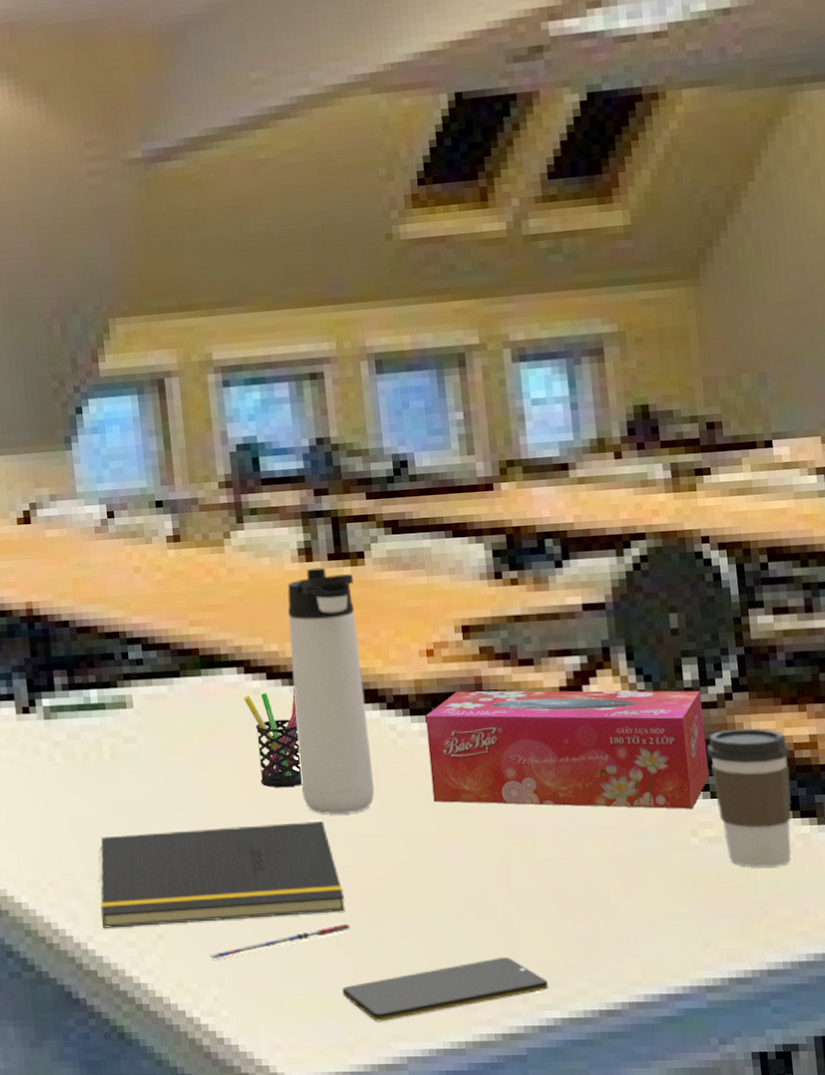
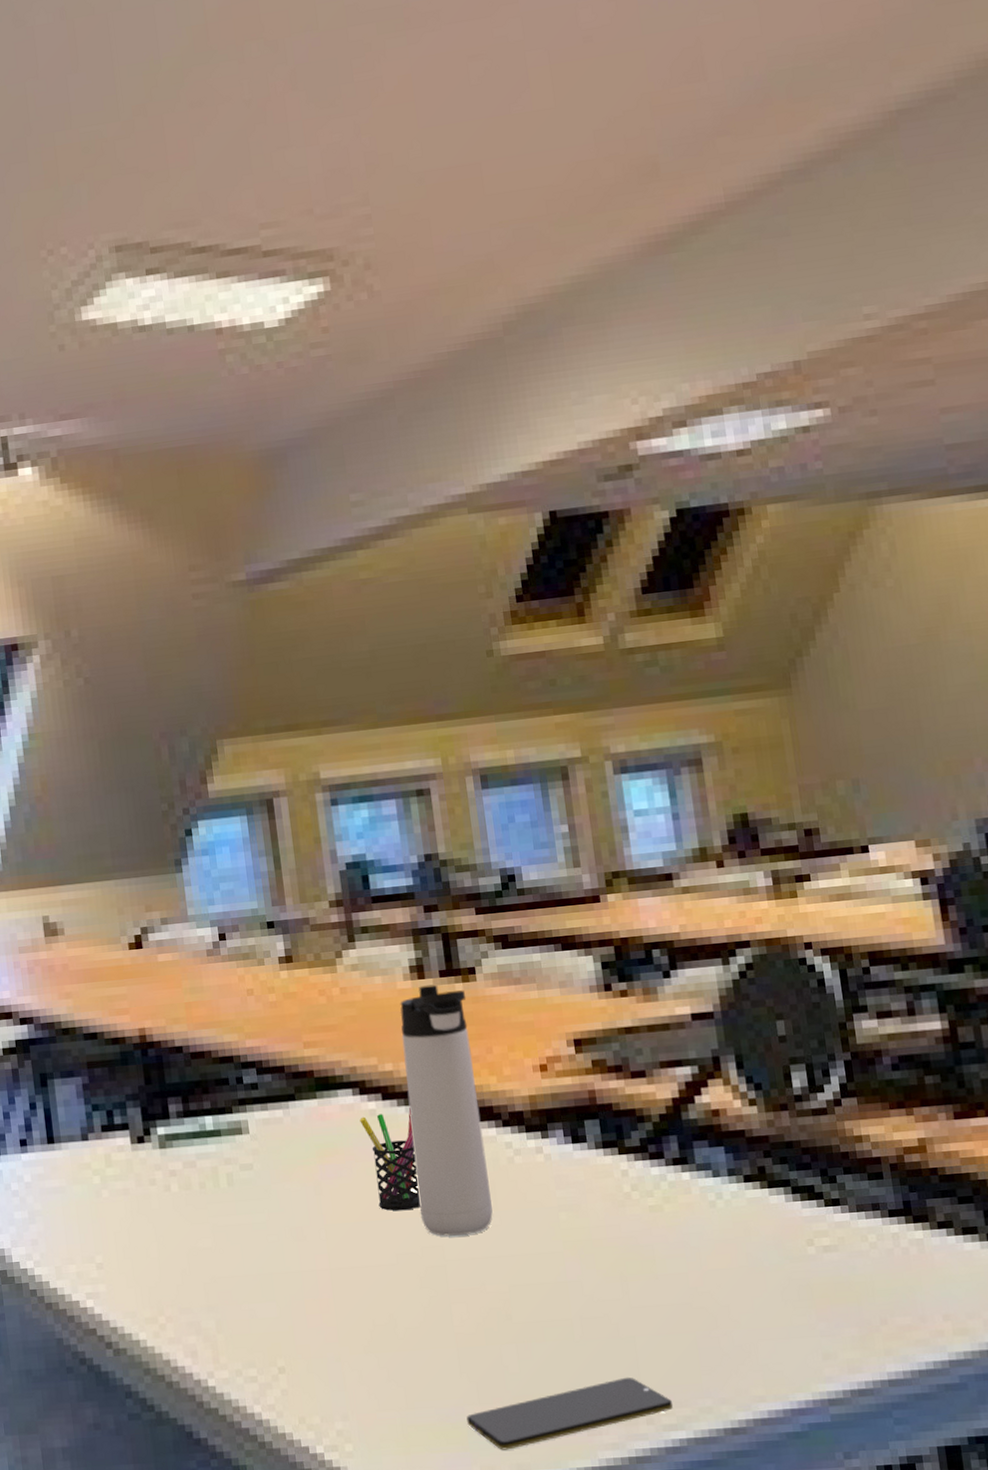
notepad: present [98,821,345,928] -> none [217,1244,467,1364]
pen: present [209,923,351,961] -> none [332,1348,474,1393]
tissue box: present [425,690,710,809] -> none [541,1097,823,1221]
coffee cup: present [707,728,792,868] -> none [819,1134,906,1276]

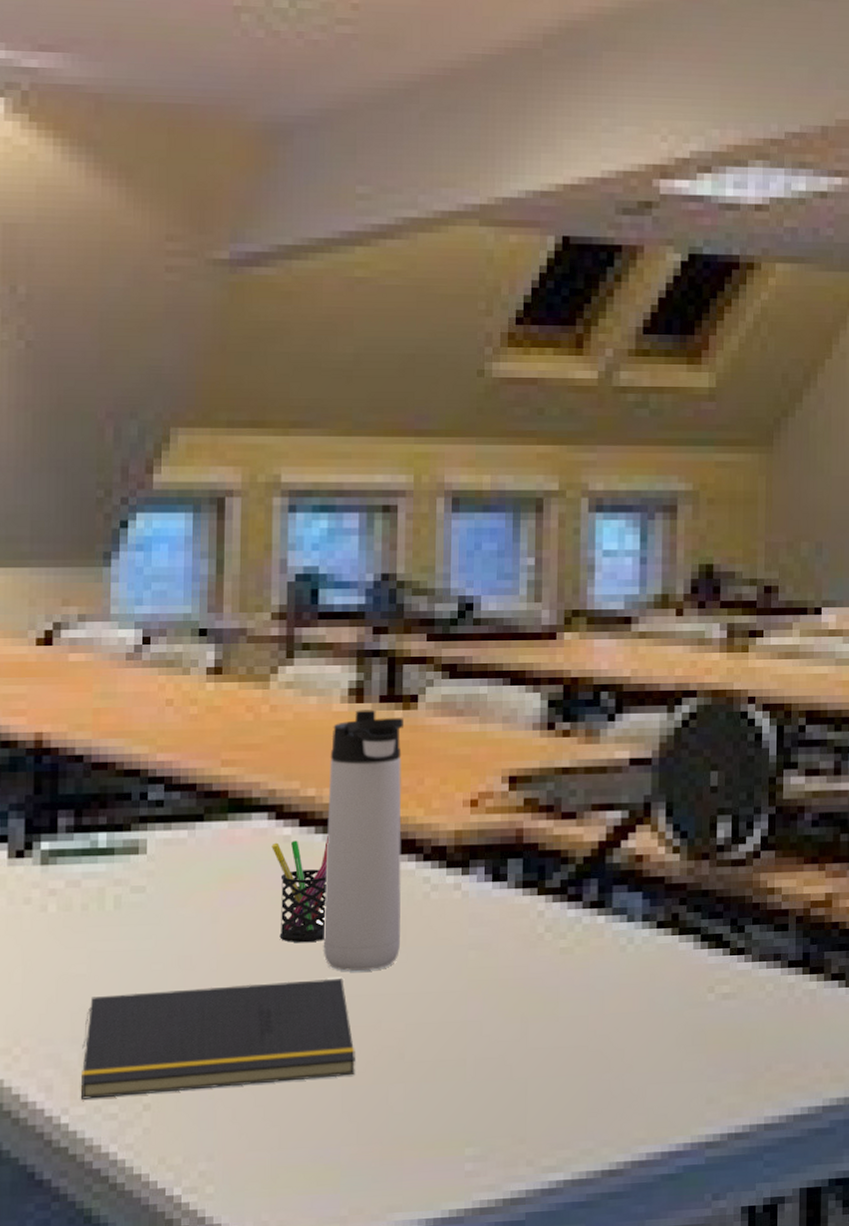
notepad: none [217,1244,467,1364] -> present [81,978,355,1099]
smartphone: present [466,1377,673,1450] -> none [342,1118,554,1192]

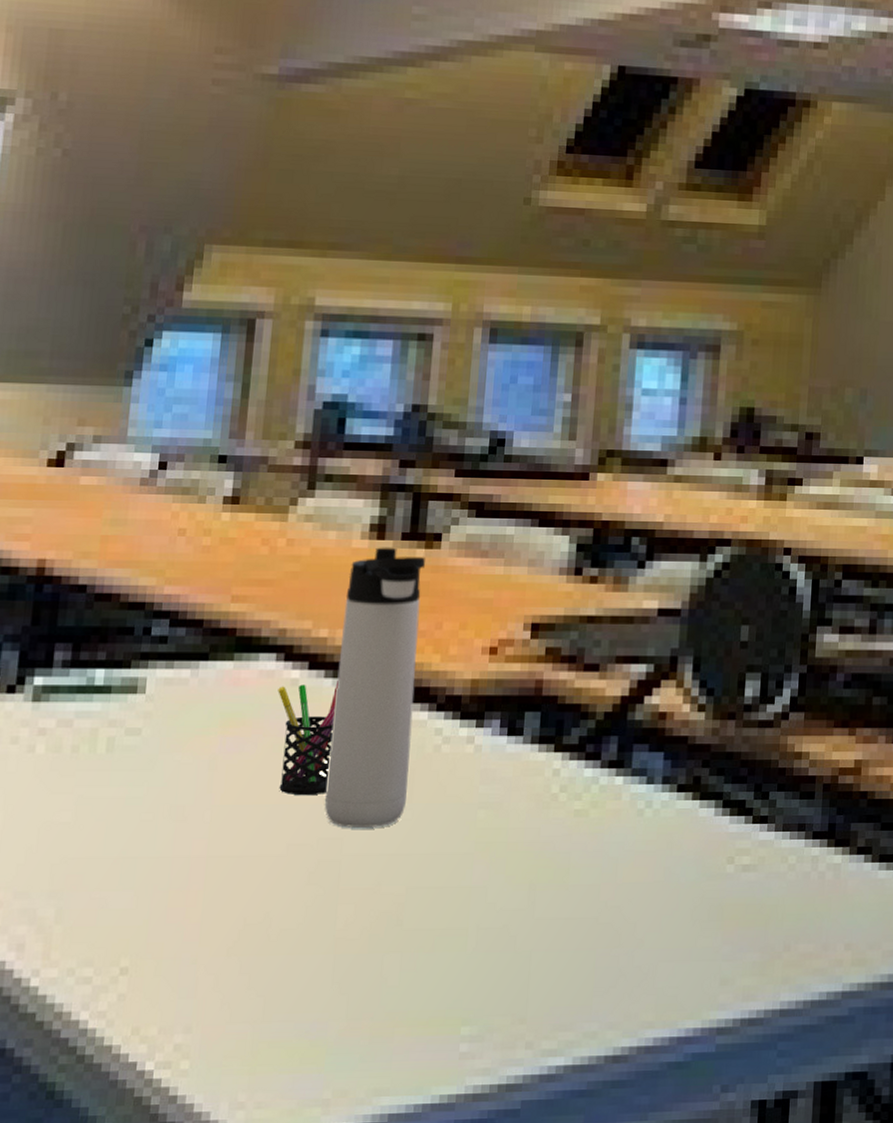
notepad: present [81,978,355,1099] -> none [54,835,351,960]

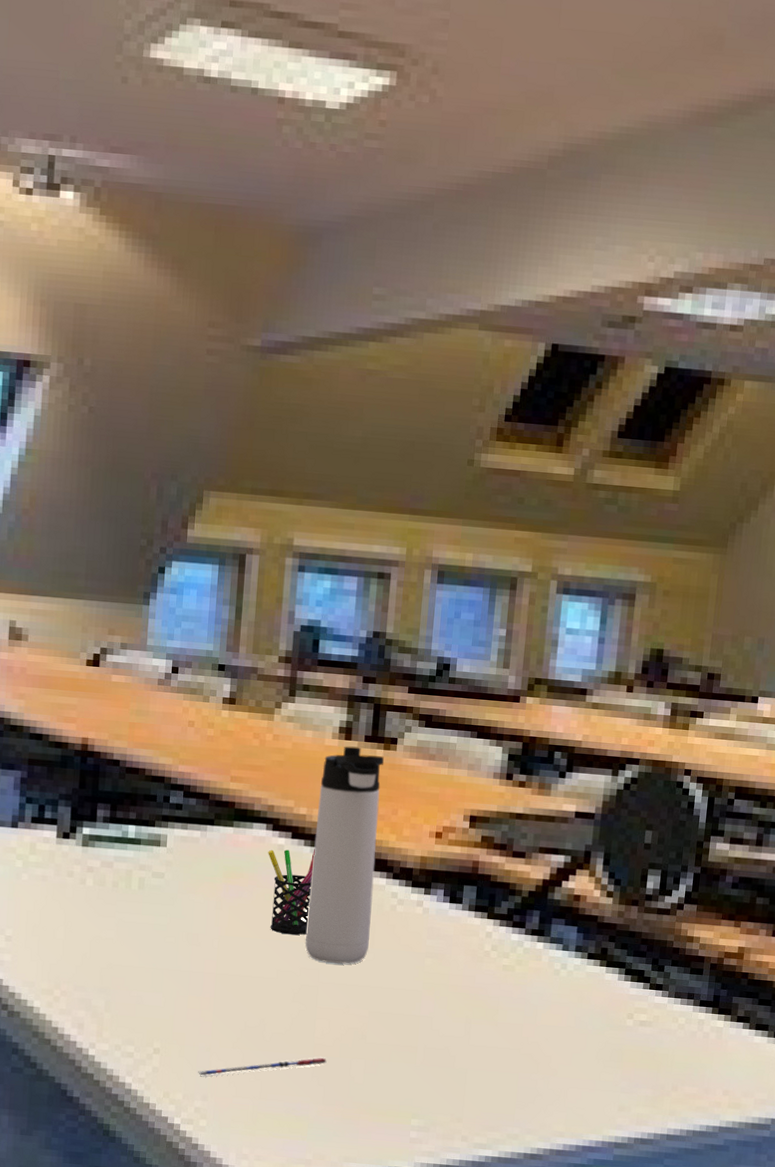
pen: none [179,955,352,1001] -> present [198,1057,327,1077]

